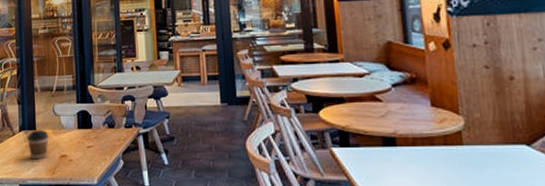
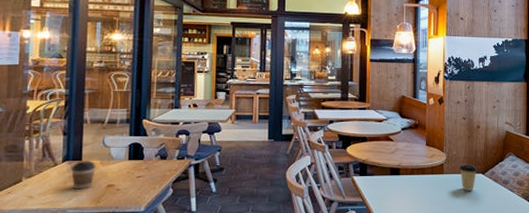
coffee cup: none [488,132,520,169] -> present [459,164,478,191]

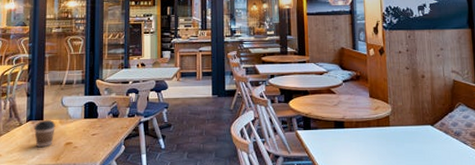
coffee cup: present [459,164,478,191] -> none [406,116,427,144]

